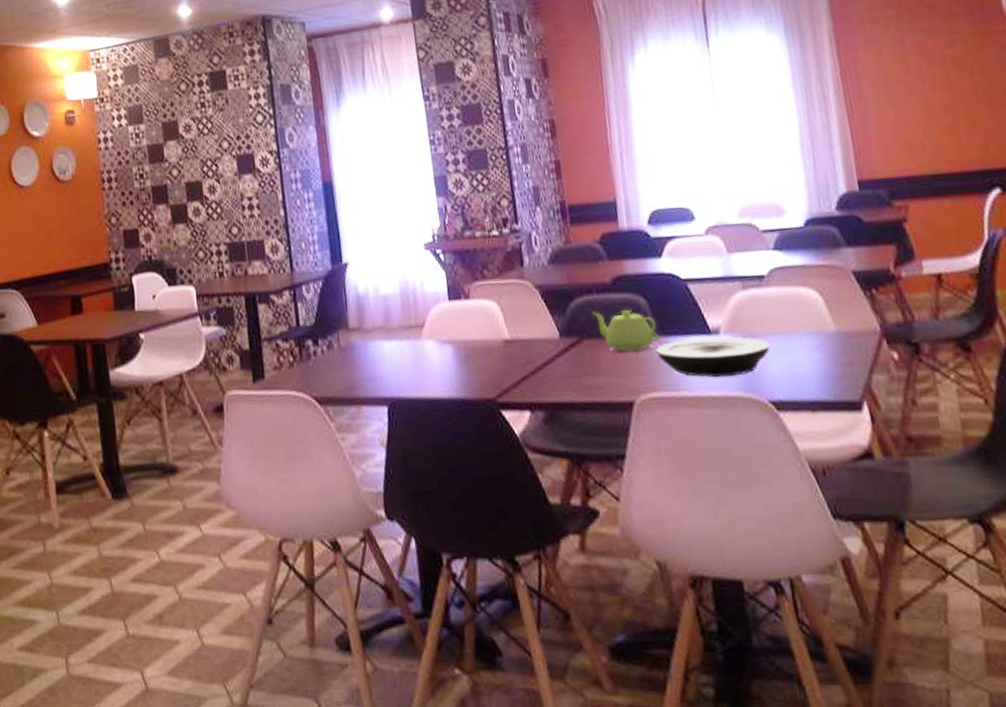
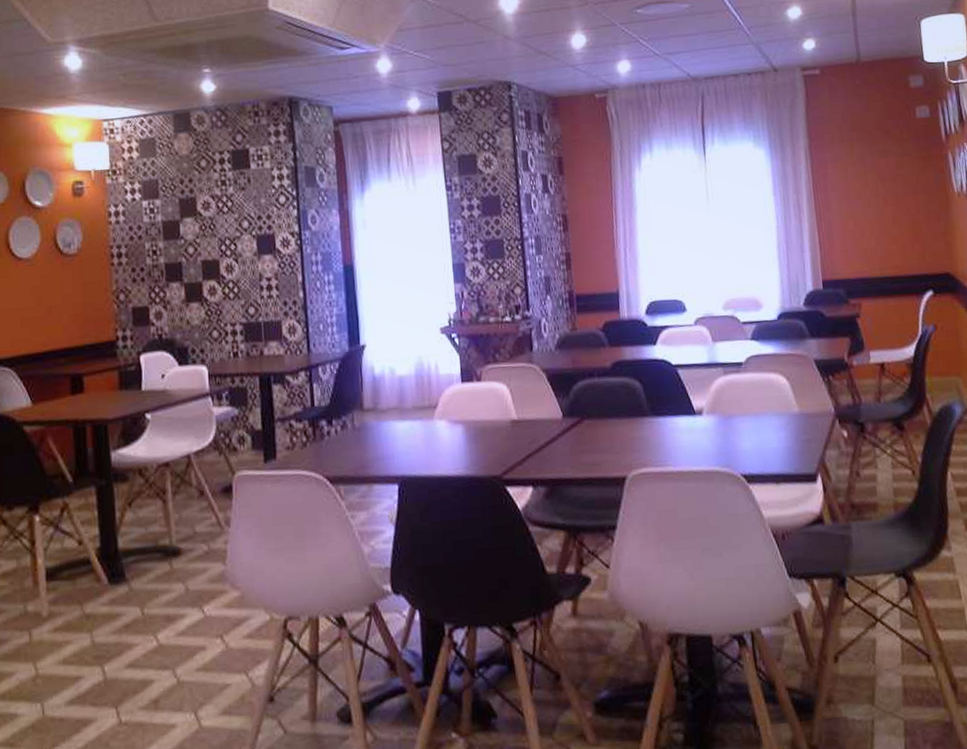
teapot: present [592,310,659,352] -> none [592,393,651,431]
plate: present [656,336,770,378] -> none [647,417,744,454]

